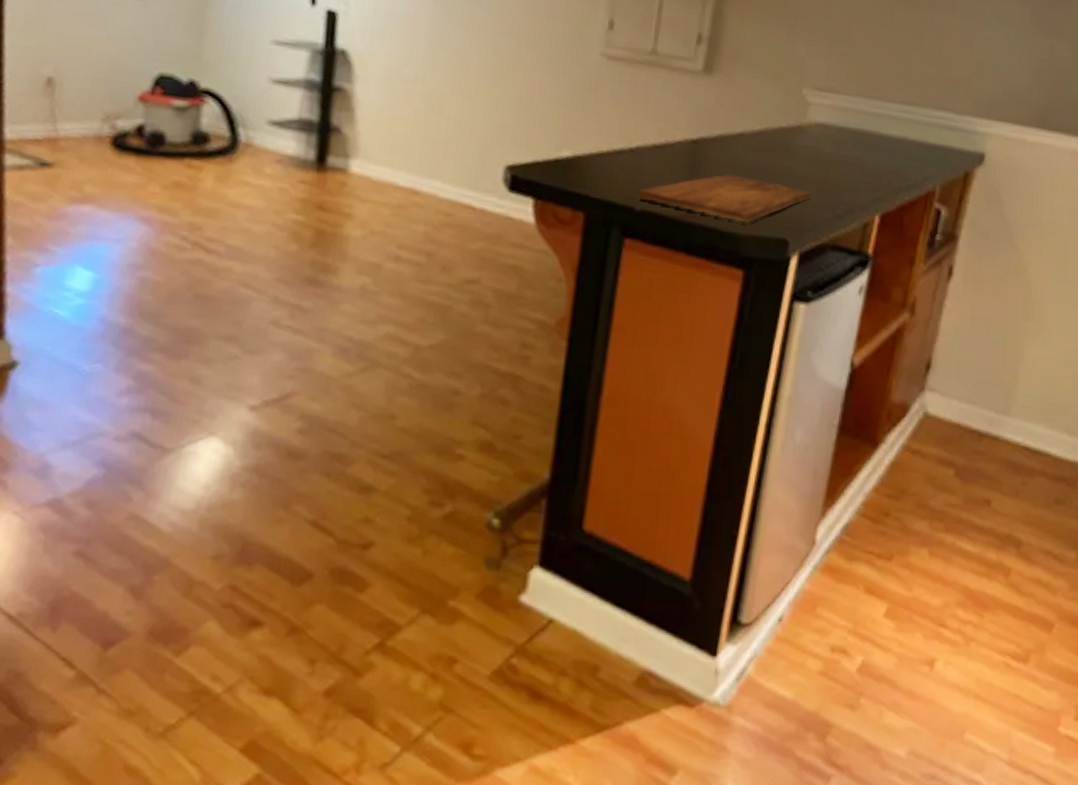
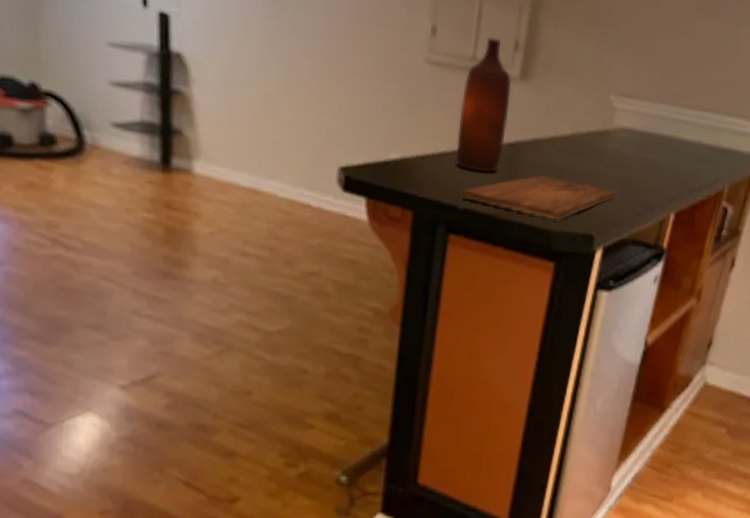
bottle: none [632,31,695,172] -> present [455,37,512,173]

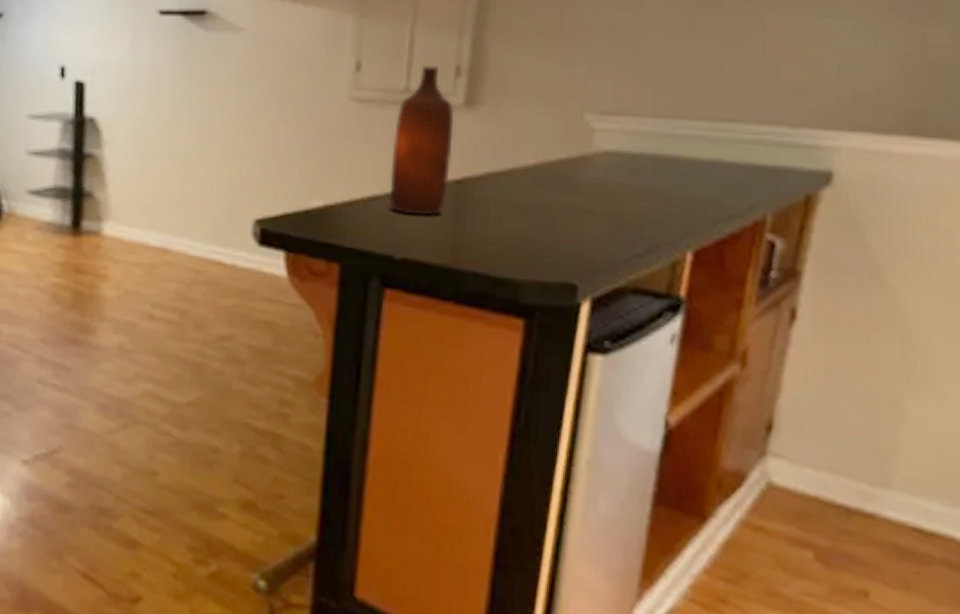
cutting board: present [461,175,615,220] -> none [397,214,603,267]

